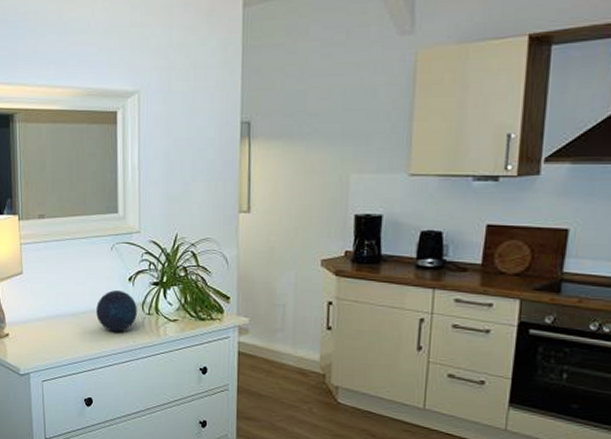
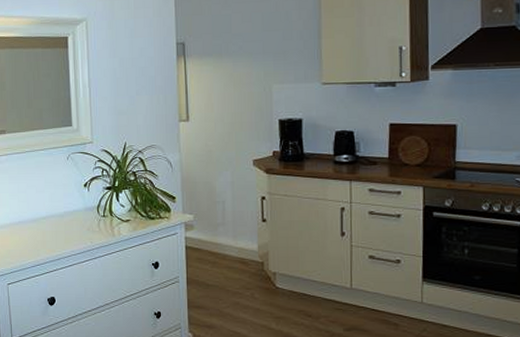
decorative orb: present [96,290,138,332] -> none [56,196,94,234]

